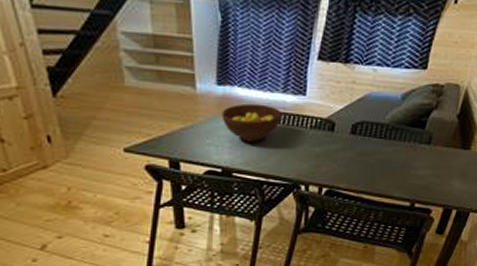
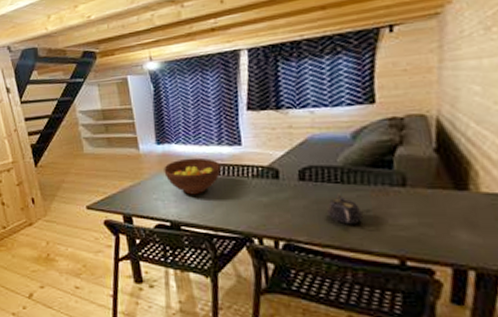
teapot: none [367,147,394,175] -> present [327,193,363,225]

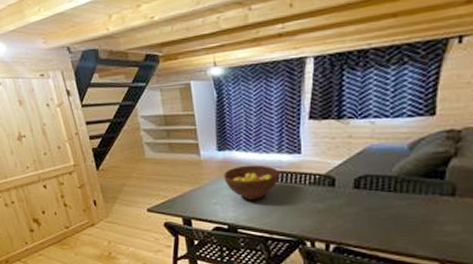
teapot: present [327,193,363,225] -> none [378,201,411,231]

